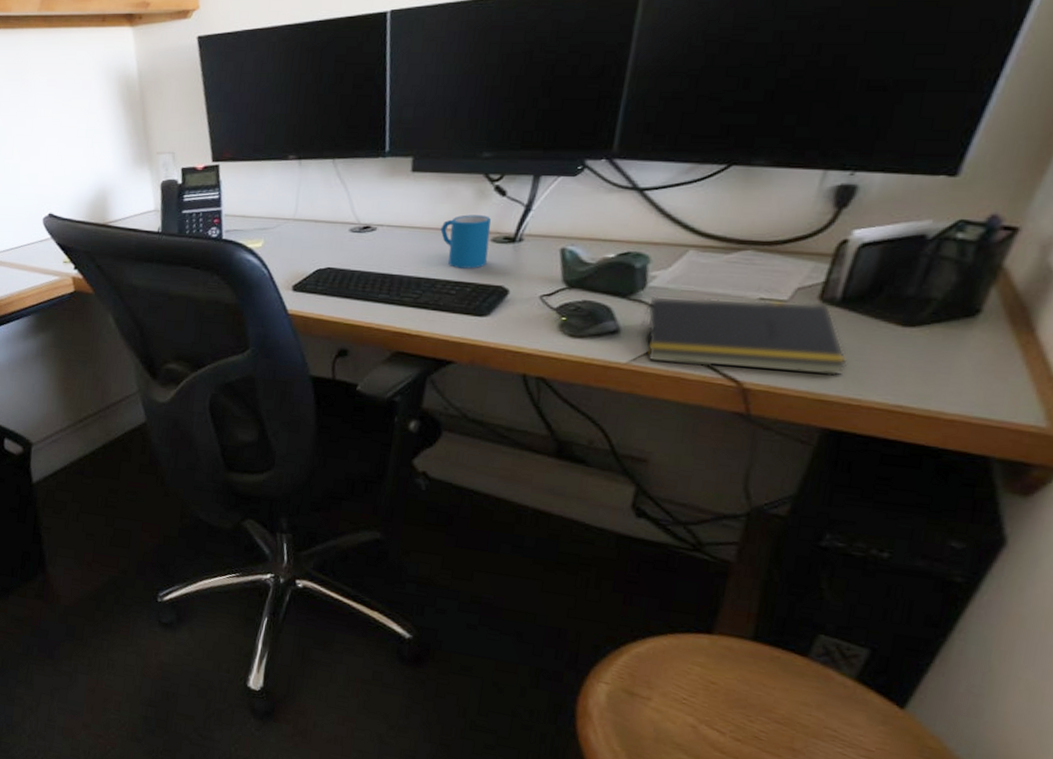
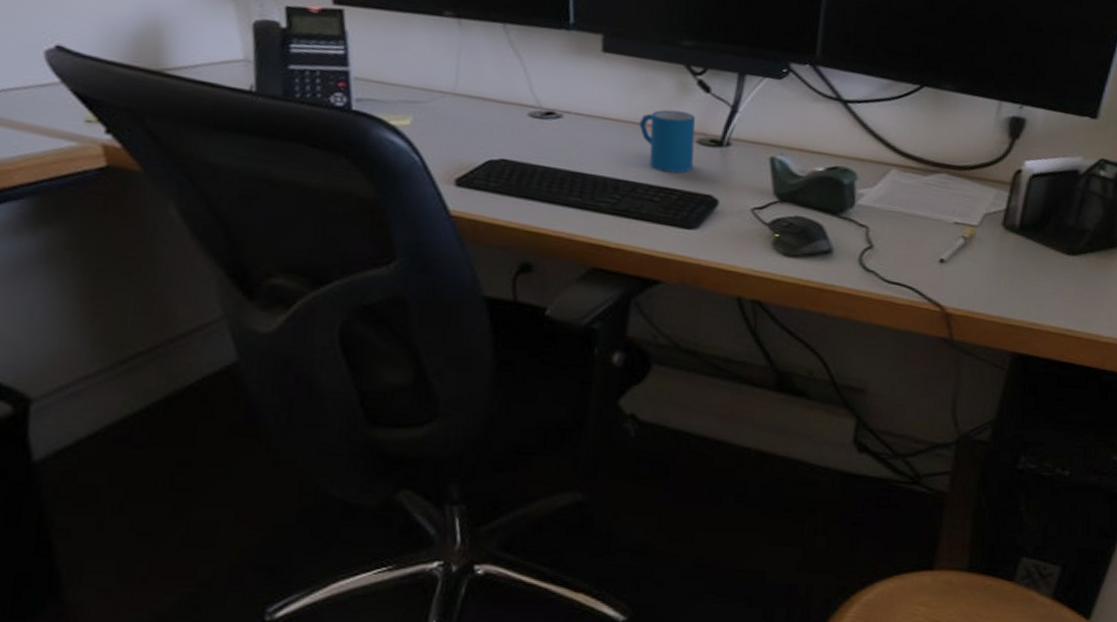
notepad: present [640,296,848,376] -> none [851,215,1028,301]

